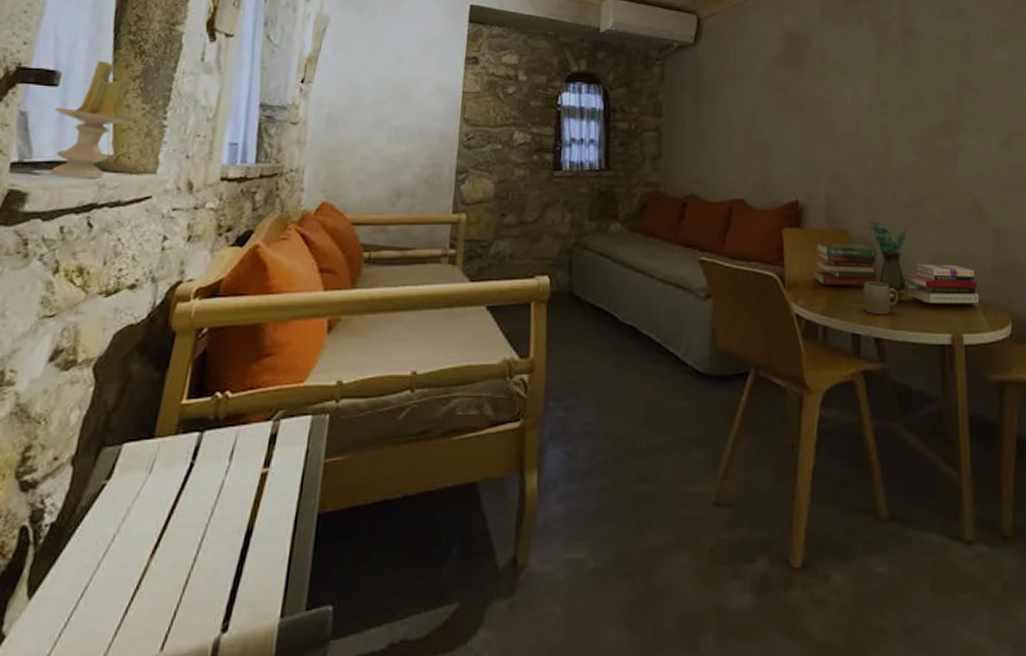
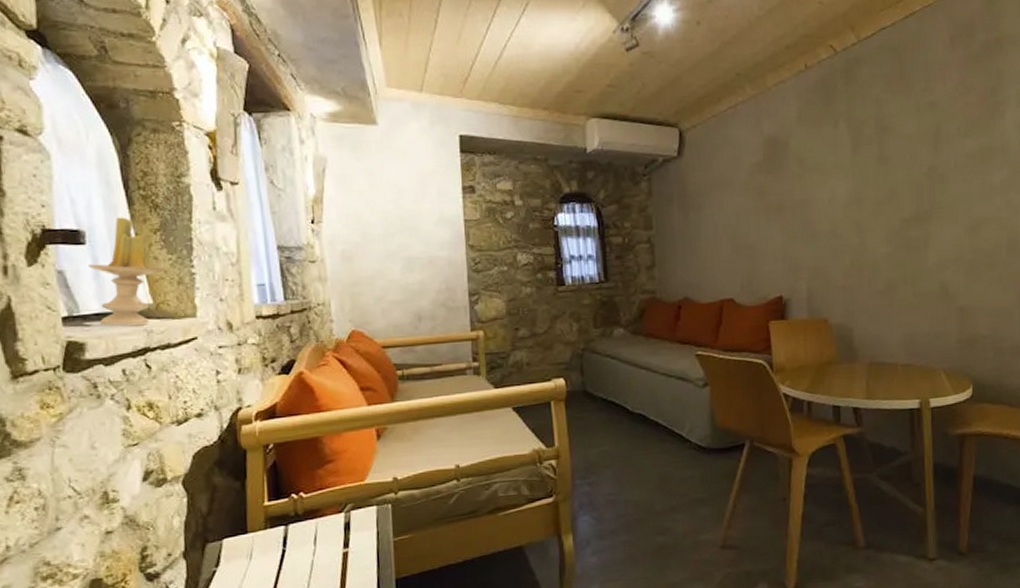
books: present [813,242,877,288] -> none [798,329,854,368]
mug: present [863,280,899,315] -> none [842,360,874,389]
vase: present [870,220,907,302] -> none [848,308,881,377]
books: present [904,263,979,307] -> none [878,341,944,377]

